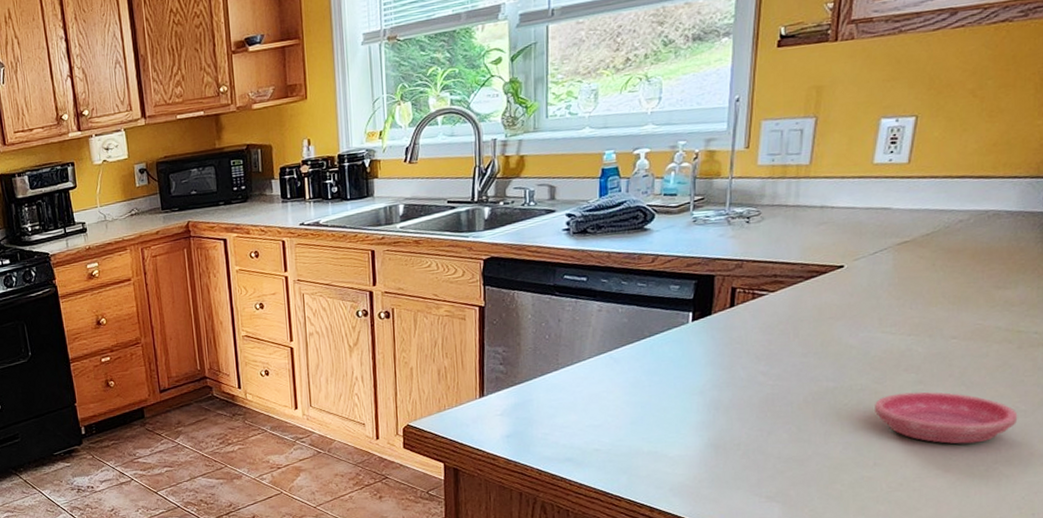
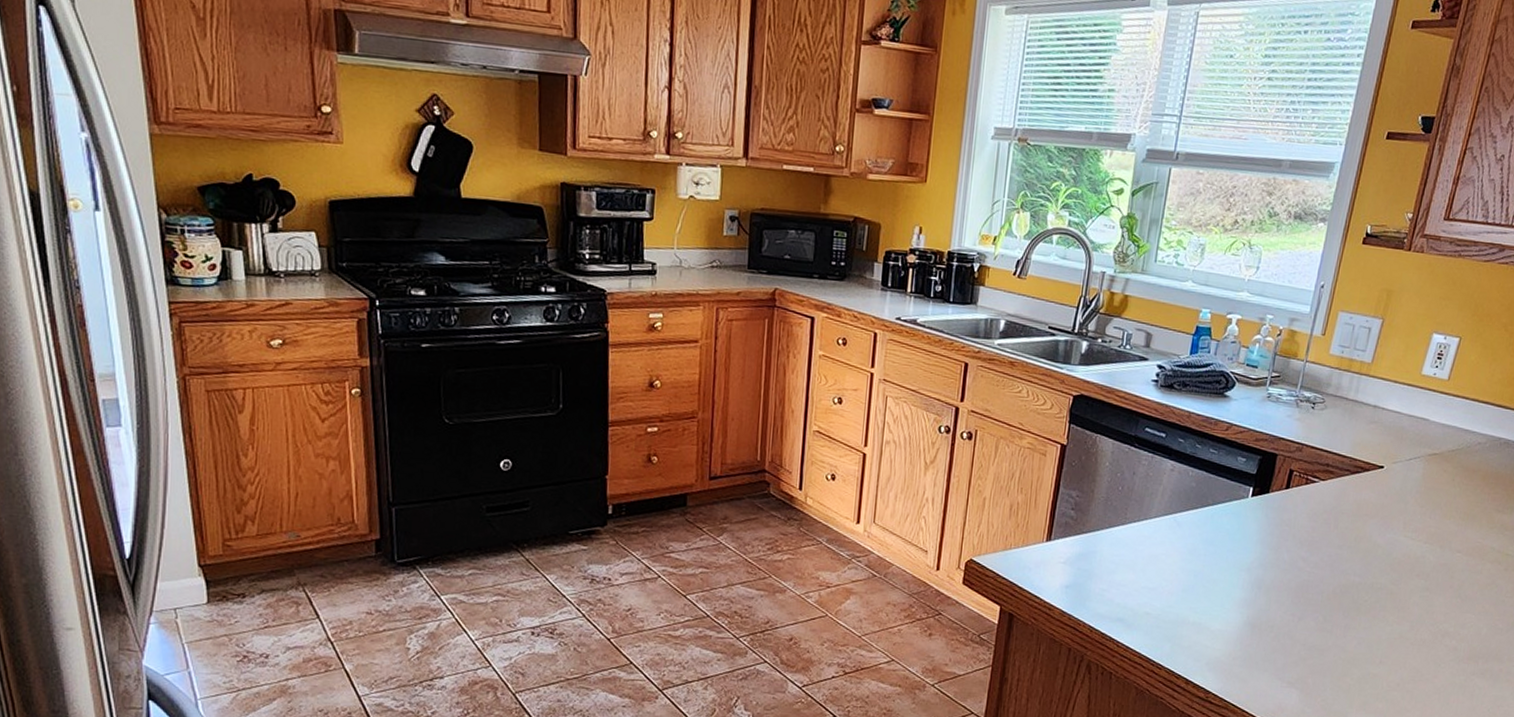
saucer: present [875,391,1018,444] -> none [1388,597,1496,654]

